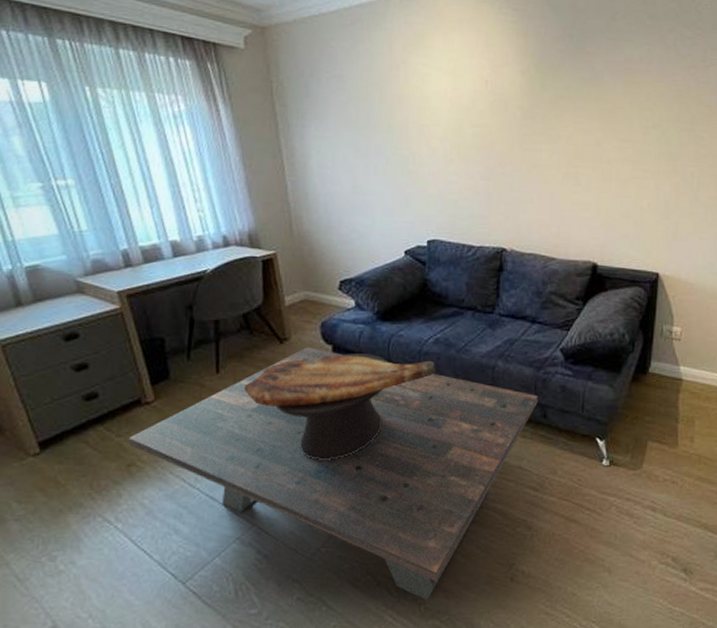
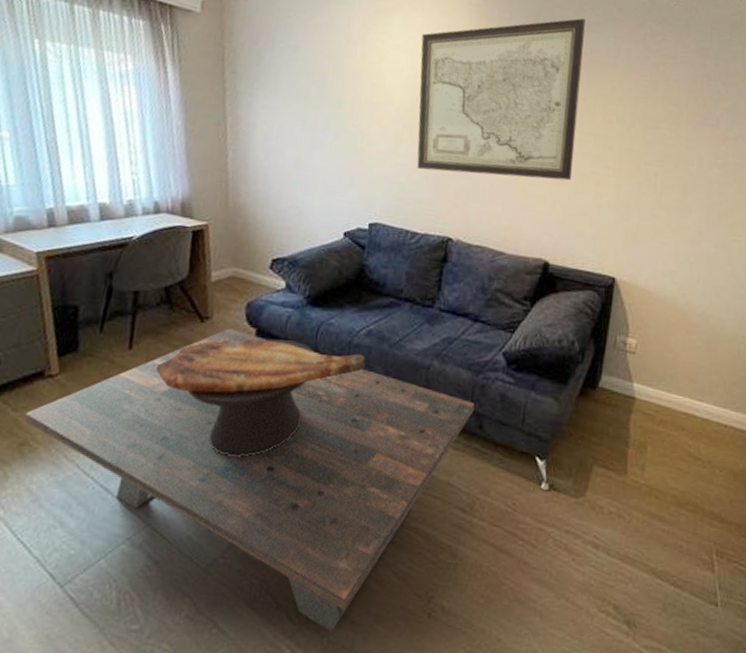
wall art: none [461,27,618,187] -> present [417,18,585,181]

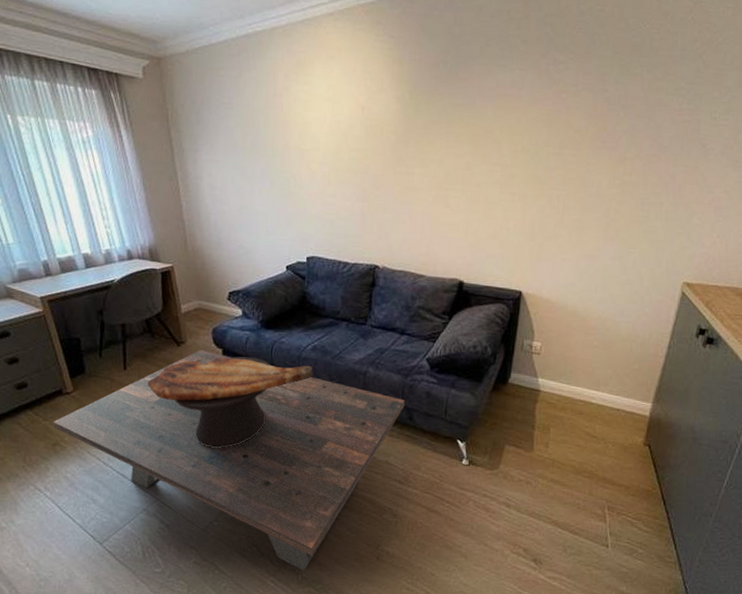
wall art: present [417,18,585,181] -> none [340,53,491,209]

